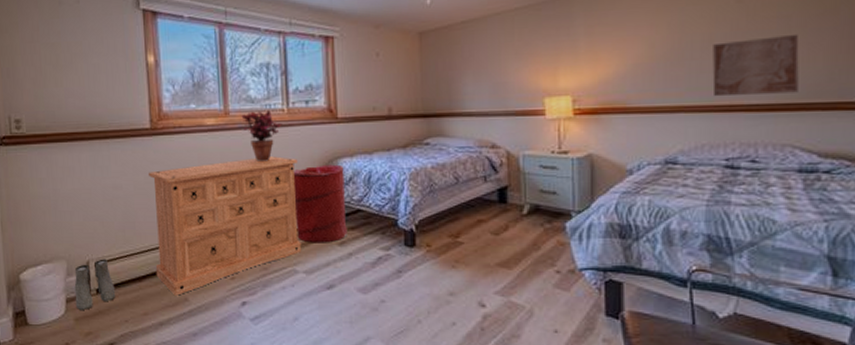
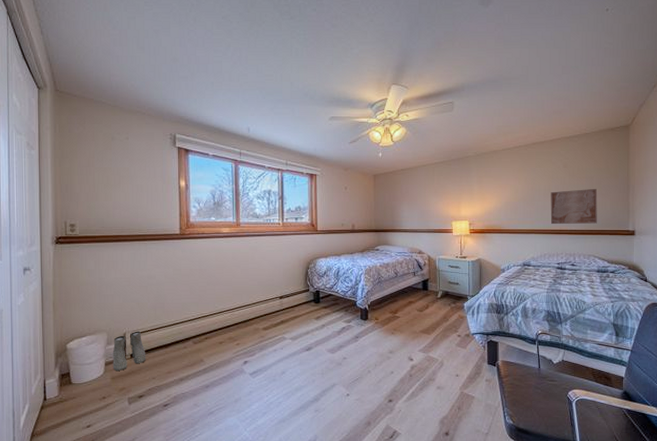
dresser: present [149,156,302,296] -> none [177,256,289,358]
potted plant: present [241,110,282,161] -> none [249,224,278,259]
laundry hamper: present [293,164,347,243] -> none [285,263,322,318]

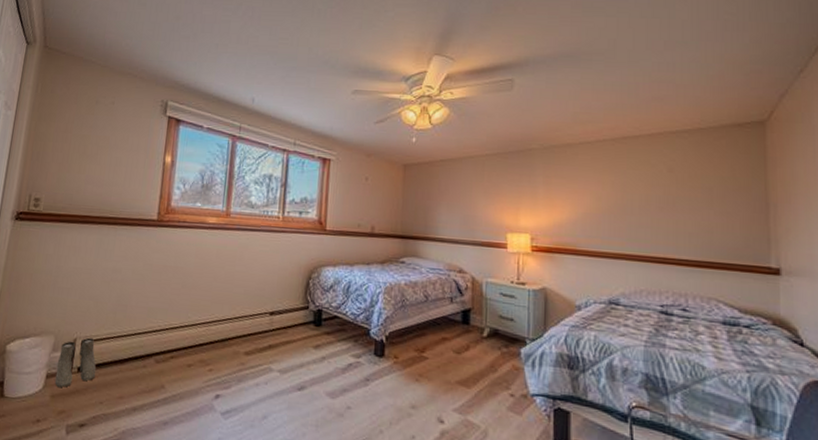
wall art: present [550,188,598,225] -> none [649,203,720,254]

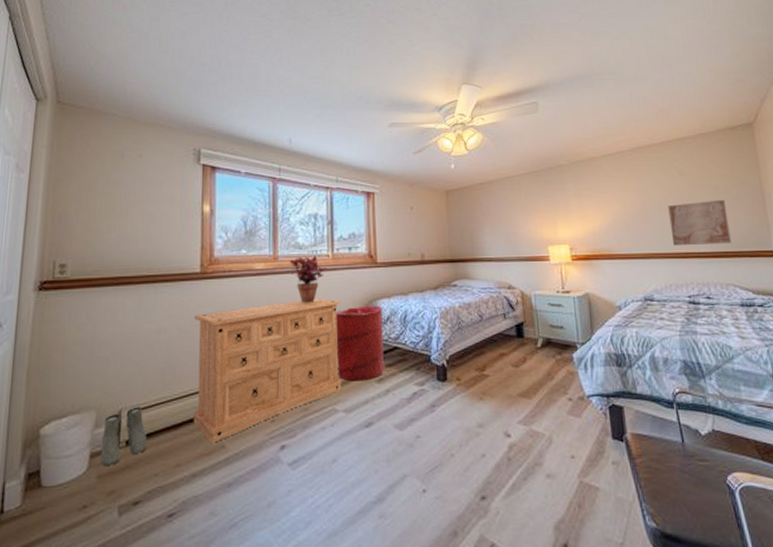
dresser: none [138,257,287,382] -> present [193,298,342,443]
potted plant: none [240,215,276,262] -> present [289,256,327,303]
laundry hamper: none [276,270,327,345] -> present [336,305,385,381]
wall art: none [649,203,720,254] -> present [668,199,731,246]

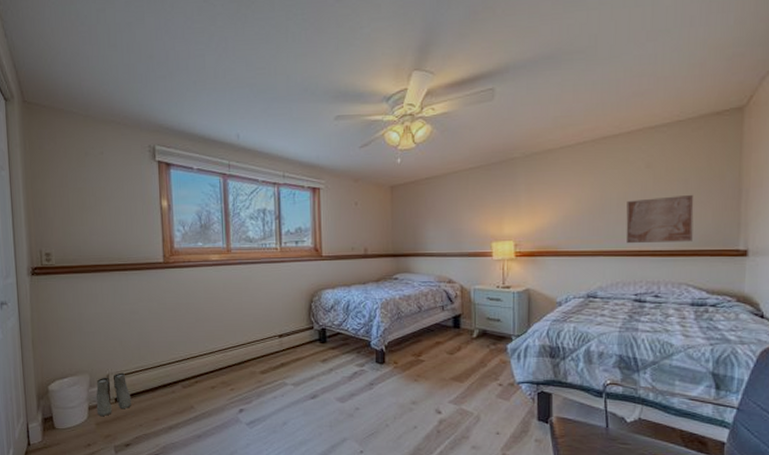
dresser: present [193,298,342,443] -> none [161,287,291,404]
potted plant: present [289,256,327,303] -> none [241,249,276,291]
laundry hamper: present [336,305,385,381] -> none [284,295,329,360]

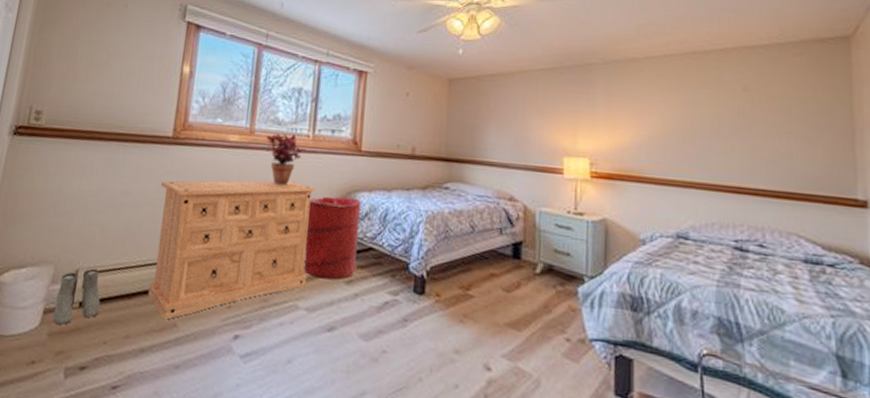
dresser: none [161,287,291,404] -> present [147,180,317,320]
potted plant: none [241,249,276,291] -> present [266,133,306,186]
laundry hamper: none [284,295,329,360] -> present [304,196,361,280]
wall art: present [626,194,694,244] -> none [722,126,801,183]

